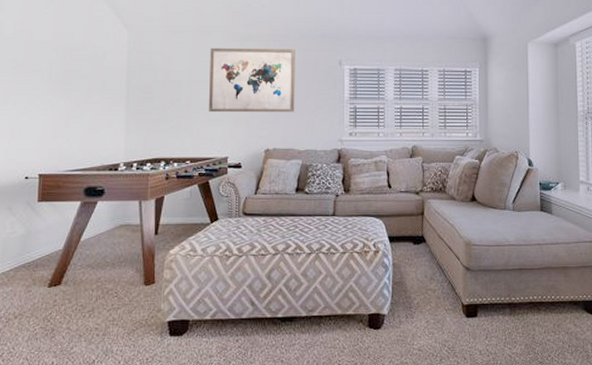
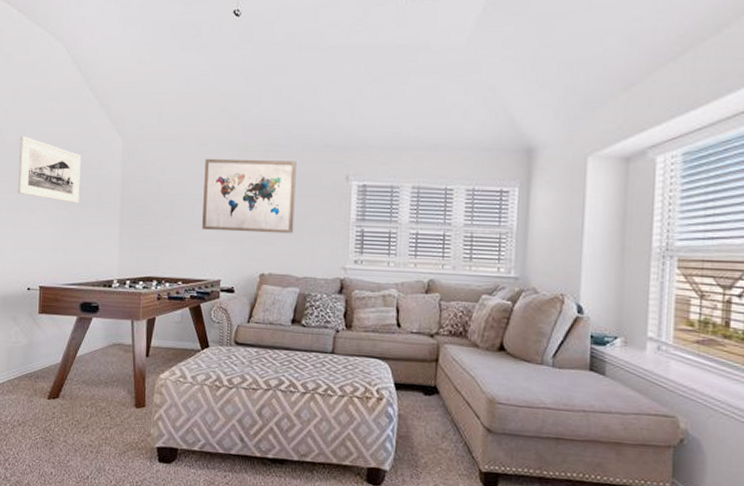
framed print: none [13,27,84,92] -> present [17,135,81,204]

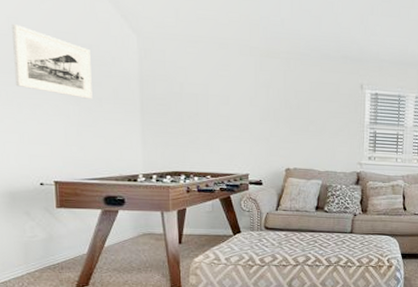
wall art: present [202,158,297,234] -> none [228,61,316,134]

